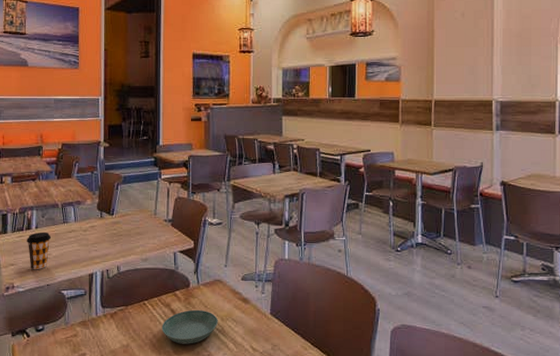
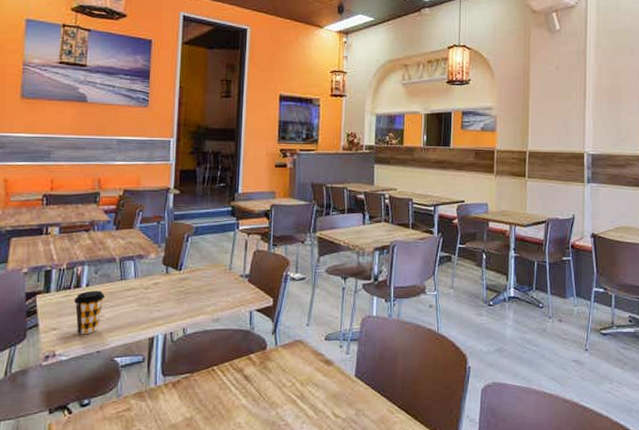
saucer: present [162,309,218,344] -> none [232,374,297,414]

